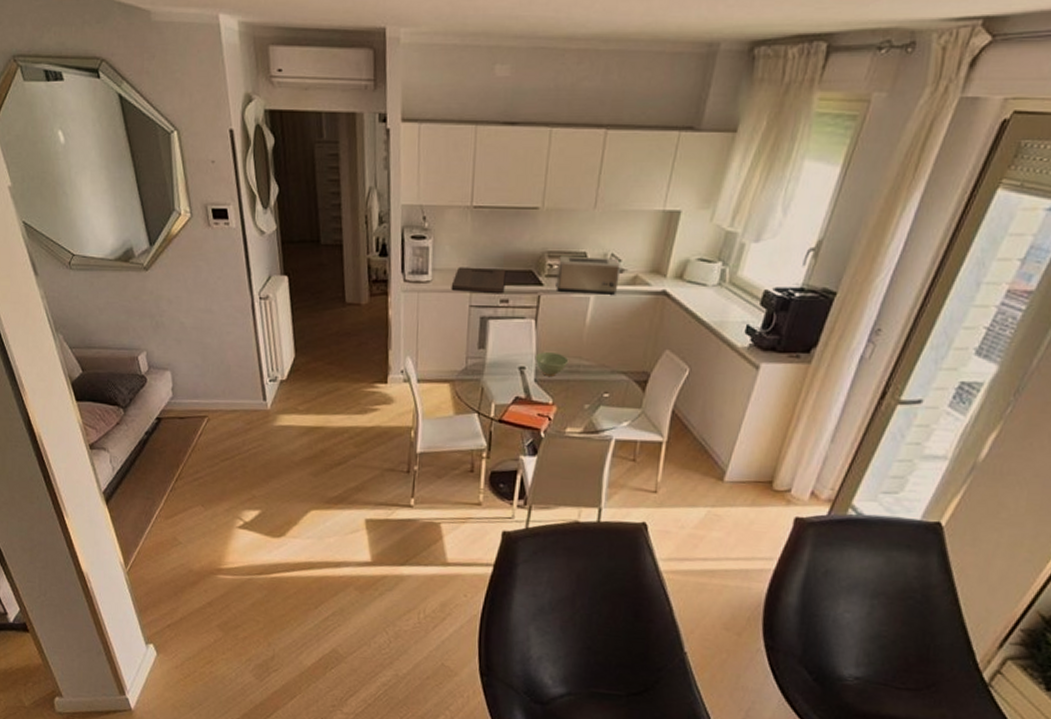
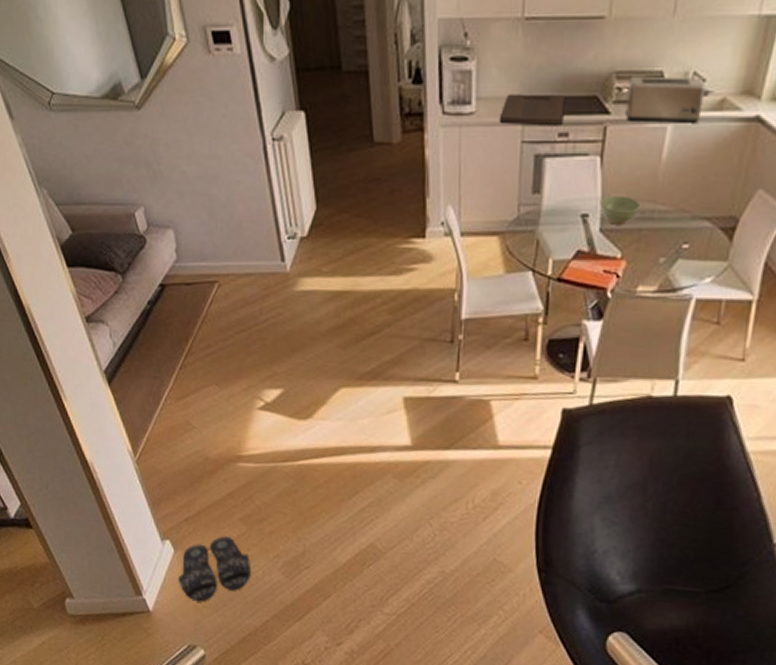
slippers: none [159,641,225,702] -> present [178,536,250,602]

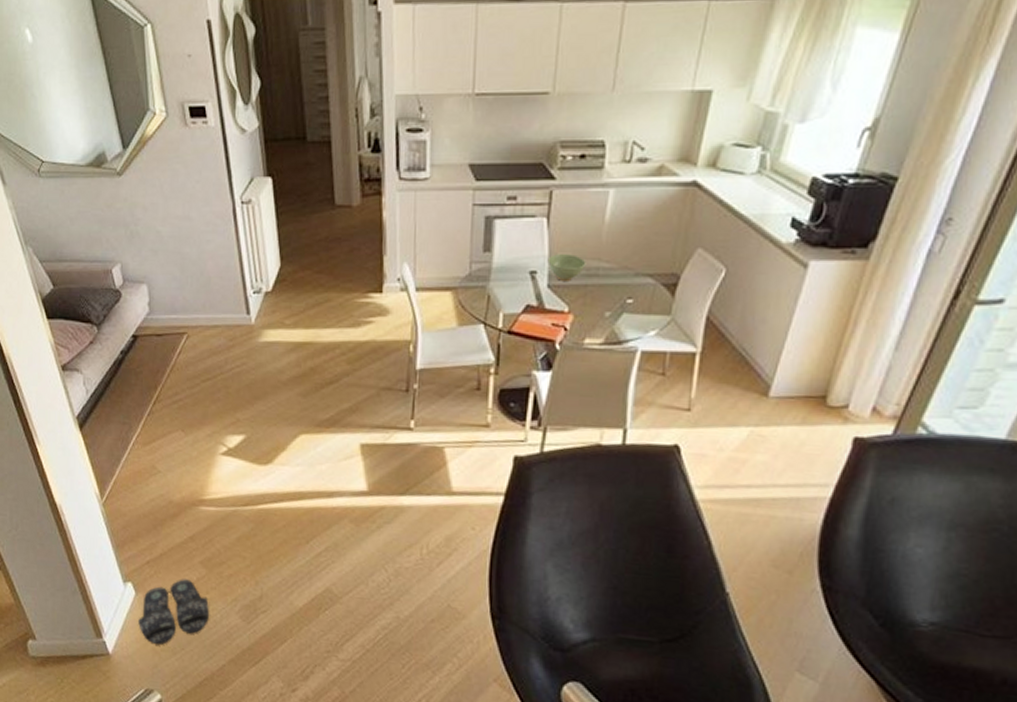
cutting board: present [500,93,565,125] -> none [453,161,513,189]
toaster: present [625,76,706,123] -> none [570,145,645,187]

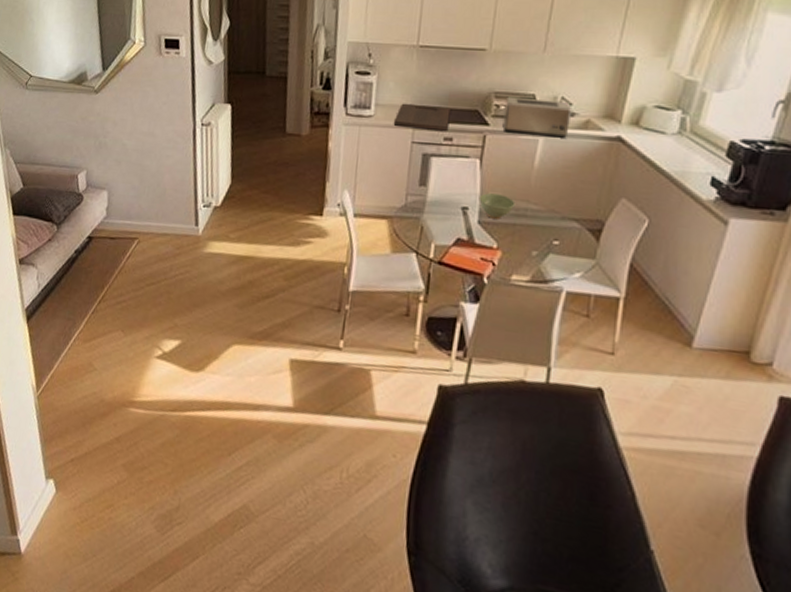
slippers: present [138,579,209,645] -> none [54,480,126,549]
cutting board: none [453,161,513,189] -> present [394,103,451,131]
toaster: none [570,145,645,187] -> present [502,96,573,138]

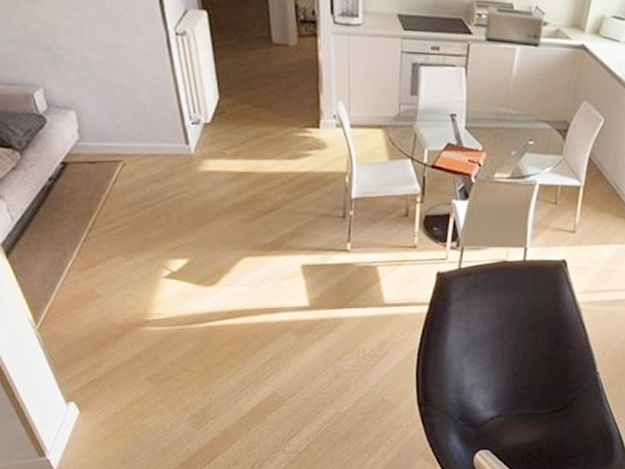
cutting board: present [394,103,451,131] -> none [383,11,437,40]
bowl: present [479,193,516,219] -> none [465,100,497,124]

